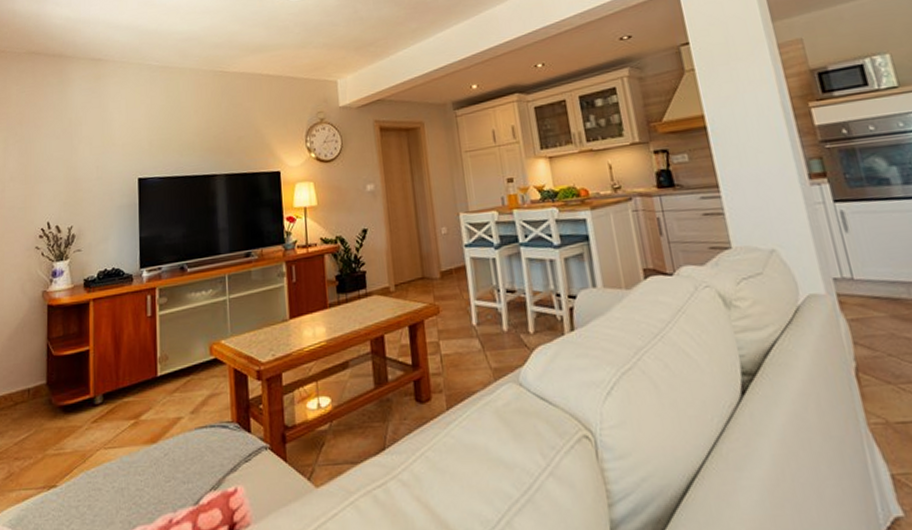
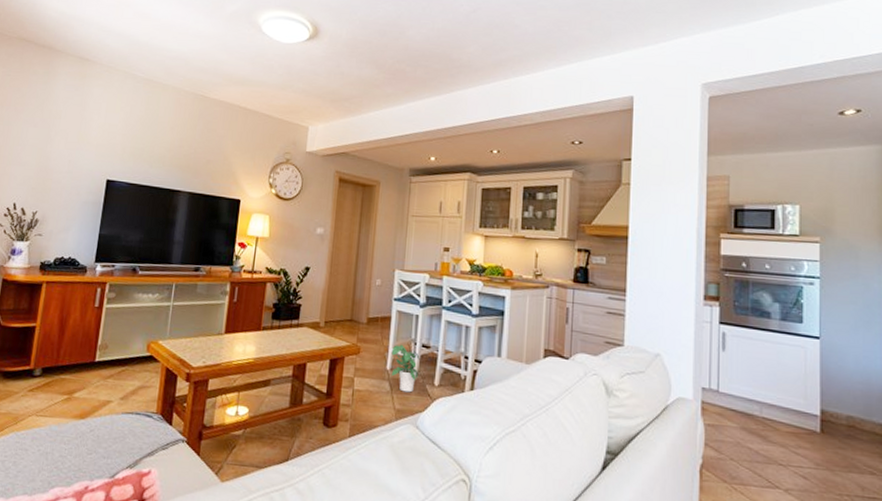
potted plant: none [474,293,510,347] -> present [391,344,420,393]

